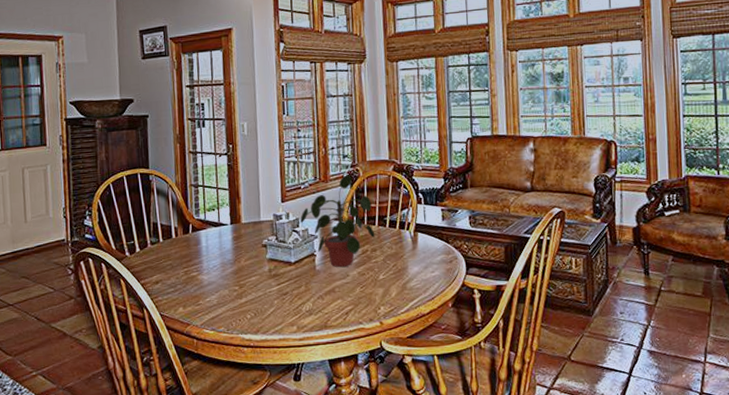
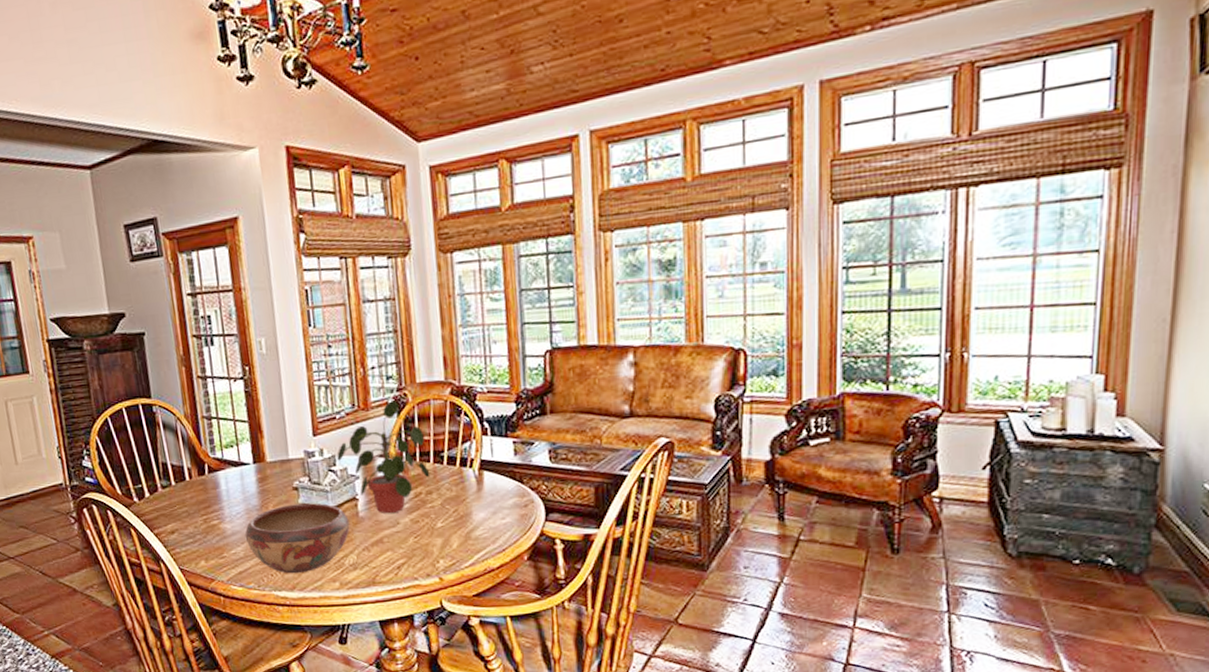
decorative bowl: none [219,258,308,319] -> present [245,503,350,574]

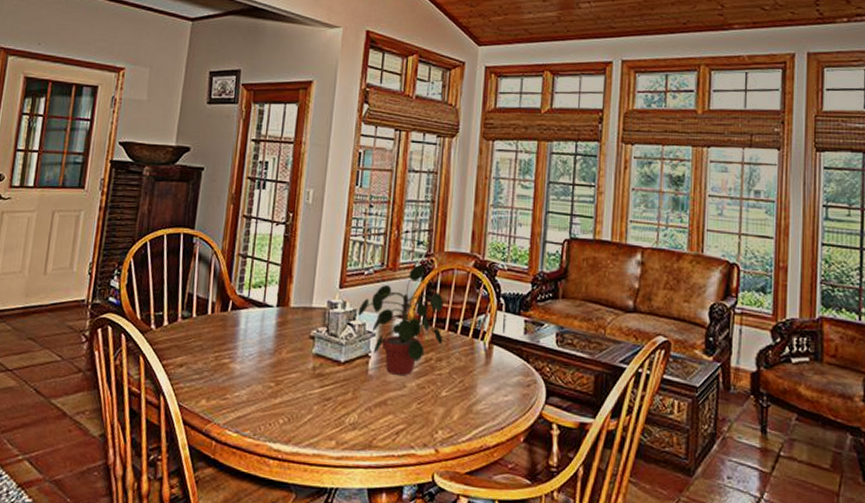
decorative bowl: present [245,503,350,574] -> none [252,352,358,427]

